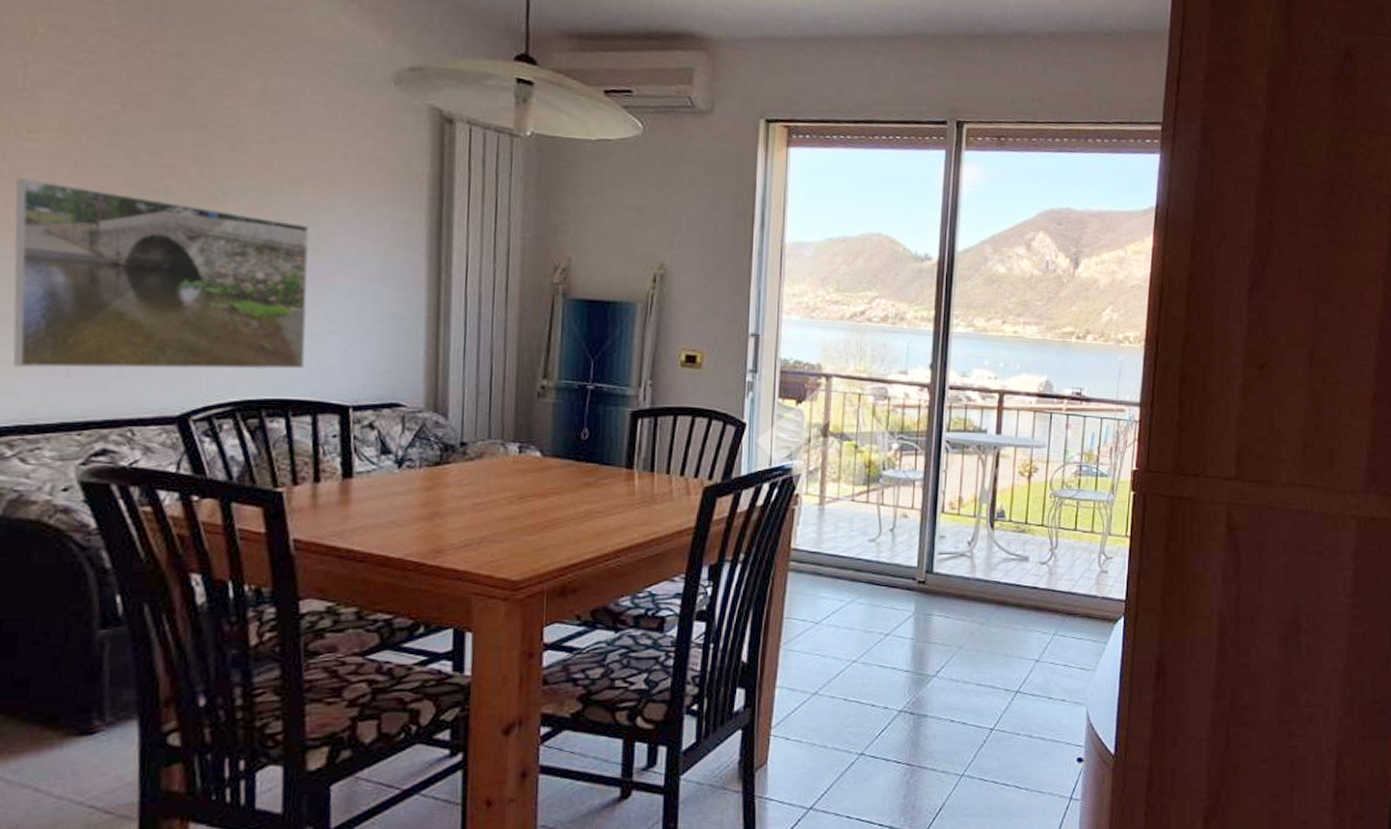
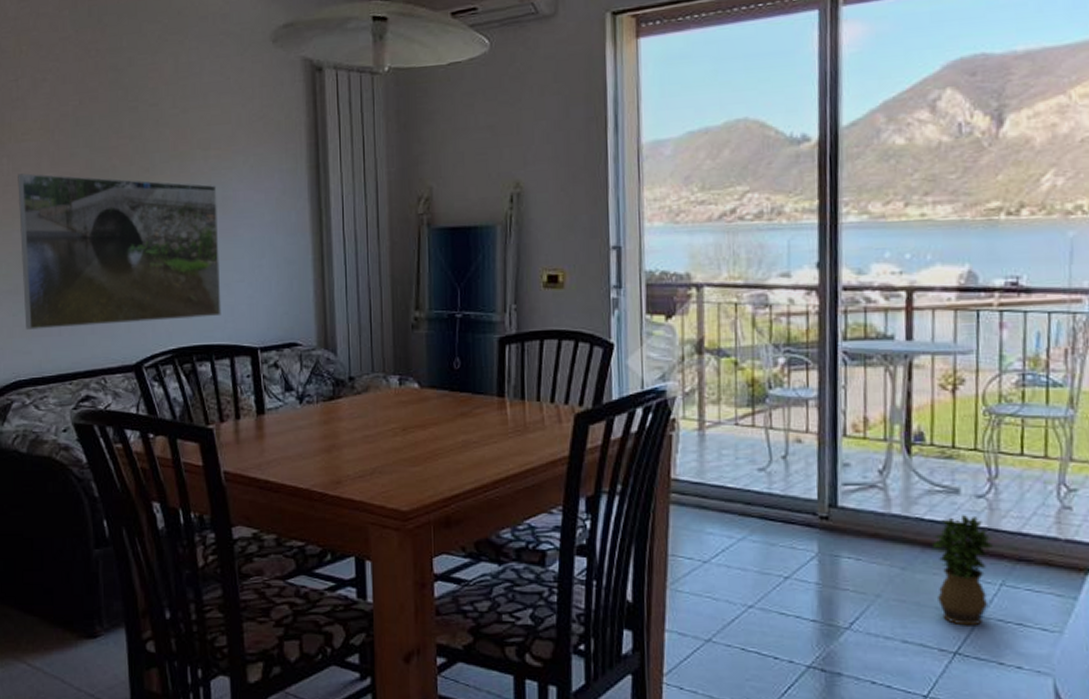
potted plant: none [1006,579,1050,669] -> present [933,515,993,626]

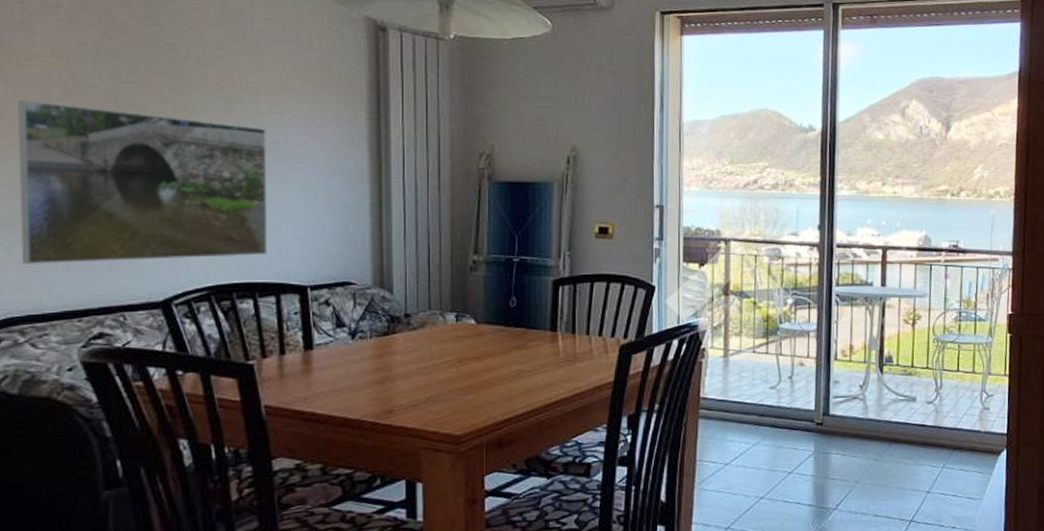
potted plant: present [933,515,993,626] -> none [897,417,937,500]

